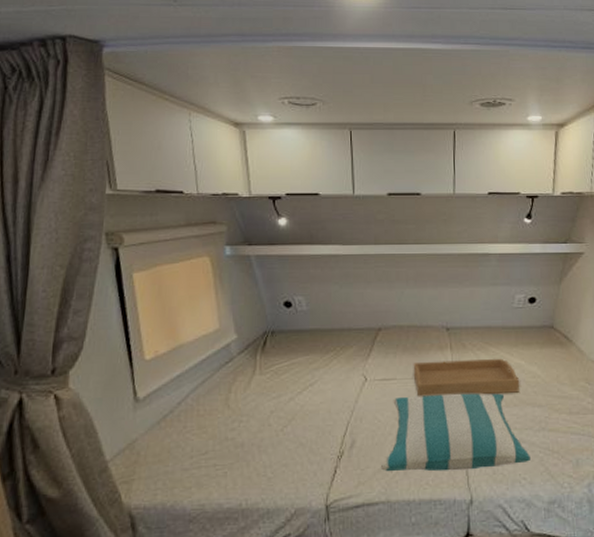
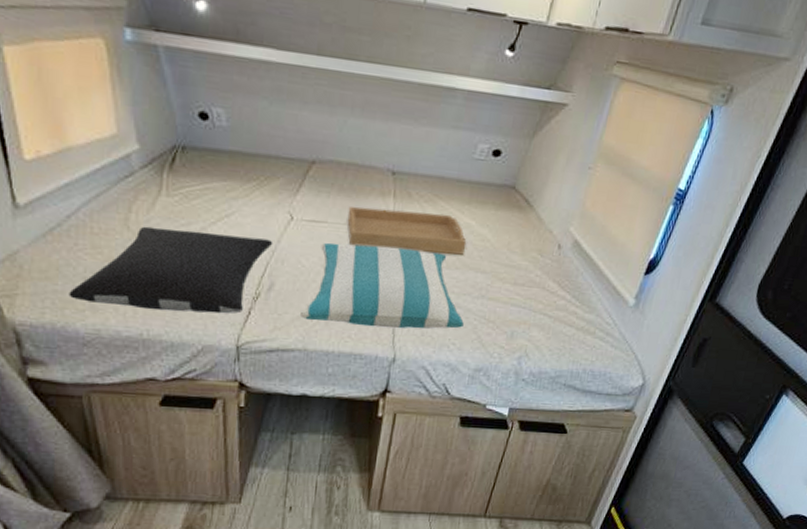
pillow: none [178,401,352,480] -> present [69,226,273,314]

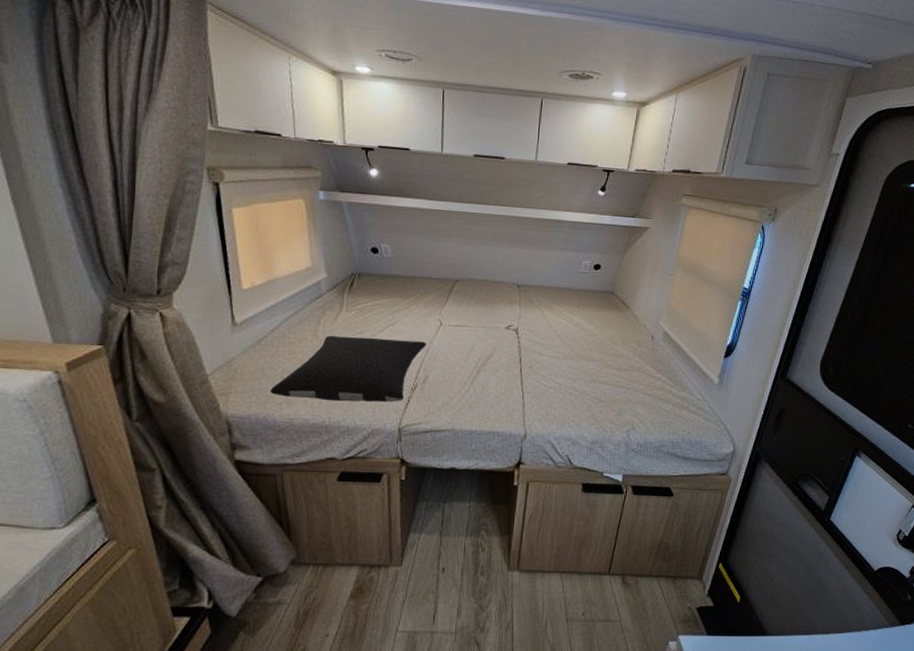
pillow: present [301,242,464,329] -> none [449,342,580,410]
serving tray: present [347,206,467,255] -> none [484,313,578,348]

